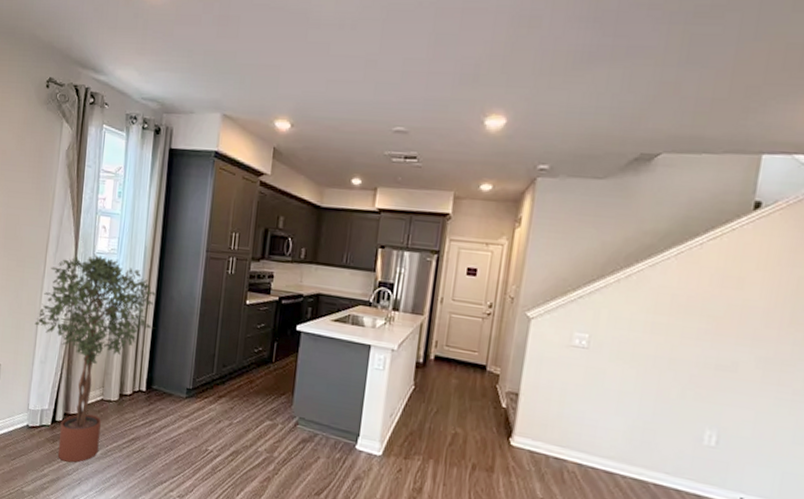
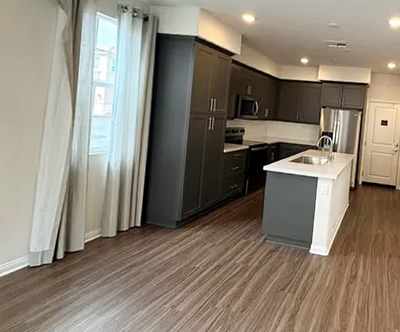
potted tree: present [34,255,157,463] -> none [34,118,148,293]

